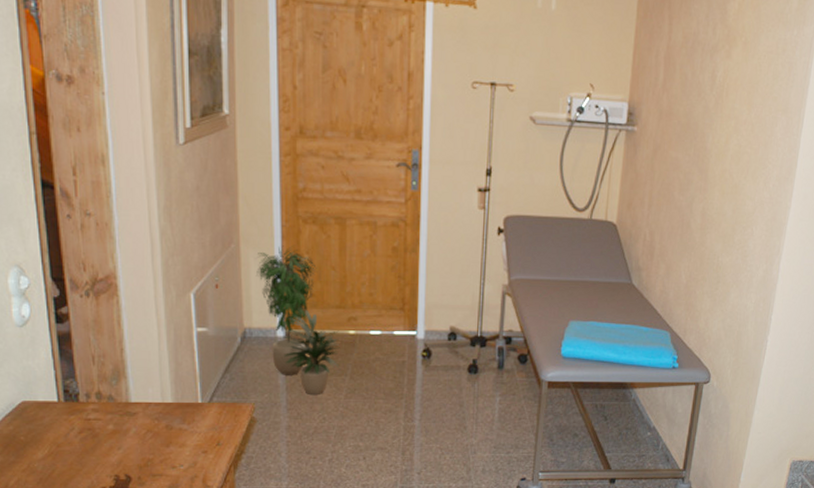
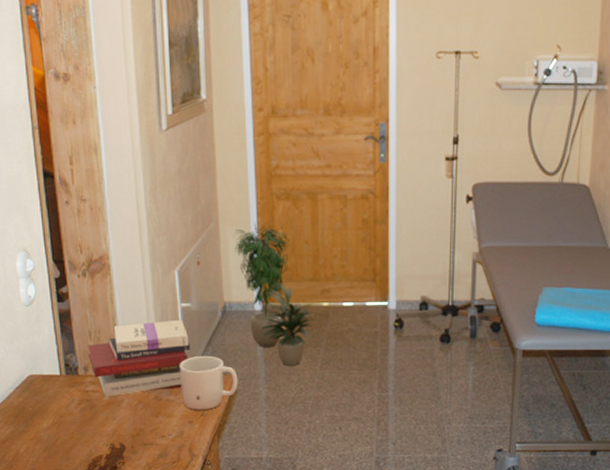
books: none [90,345,206,426] -> present [87,319,191,397]
mug: none [193,382,257,441] -> present [179,355,238,411]

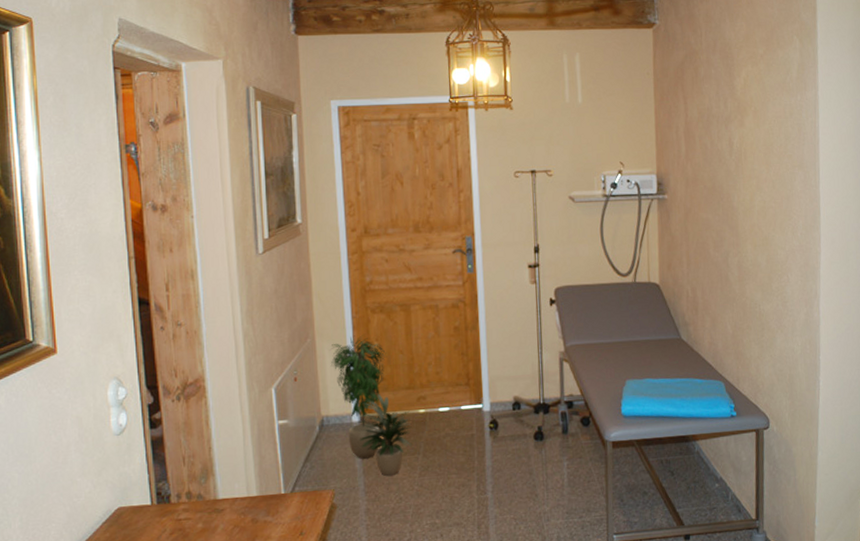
books: present [87,319,191,397] -> none [181,437,288,524]
mug: present [179,355,238,411] -> none [276,471,337,531]

